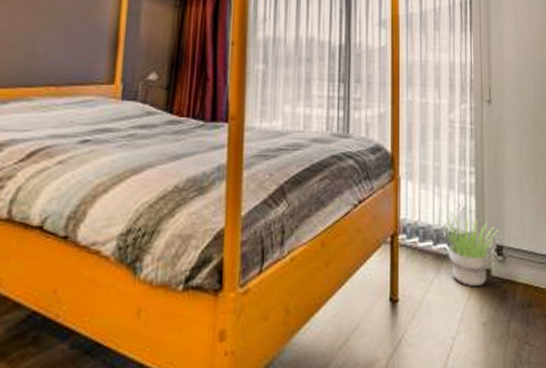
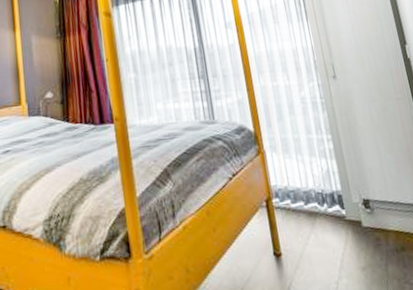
potted plant: present [437,215,498,287] -> none [305,177,363,238]

